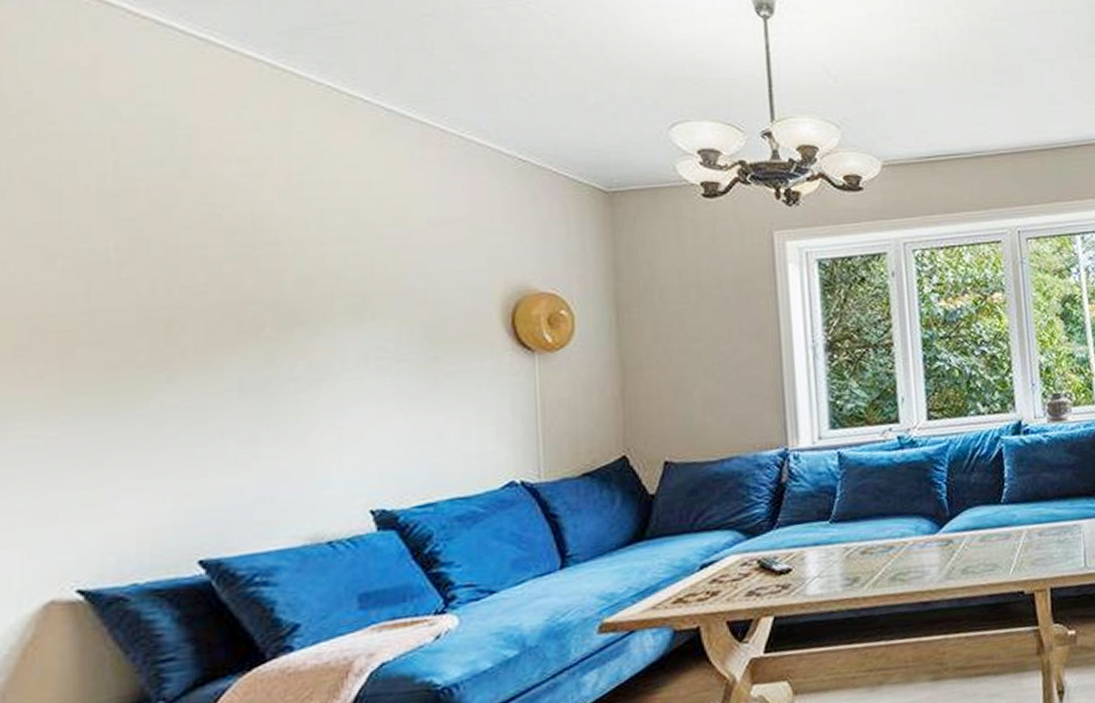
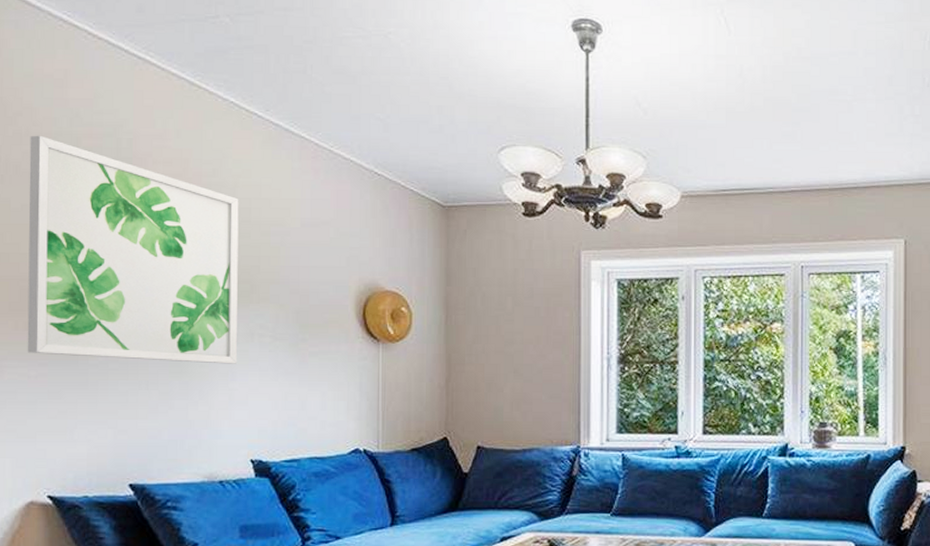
wall art: none [42,136,348,409] -> present [27,135,239,364]

